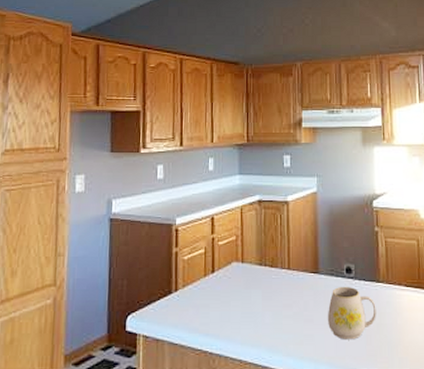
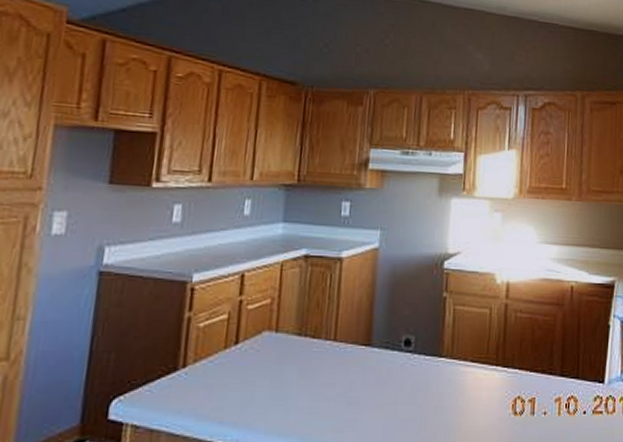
mug: present [328,286,376,340] -> none [376,361,436,425]

